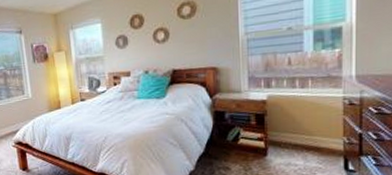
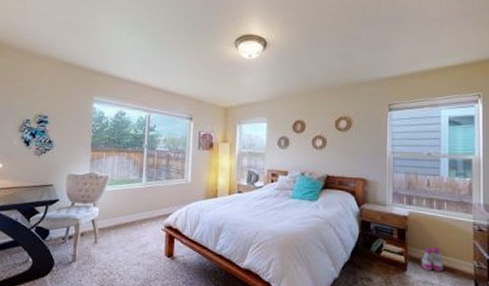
boots: none [283,128,308,154] -> present [421,247,443,272]

